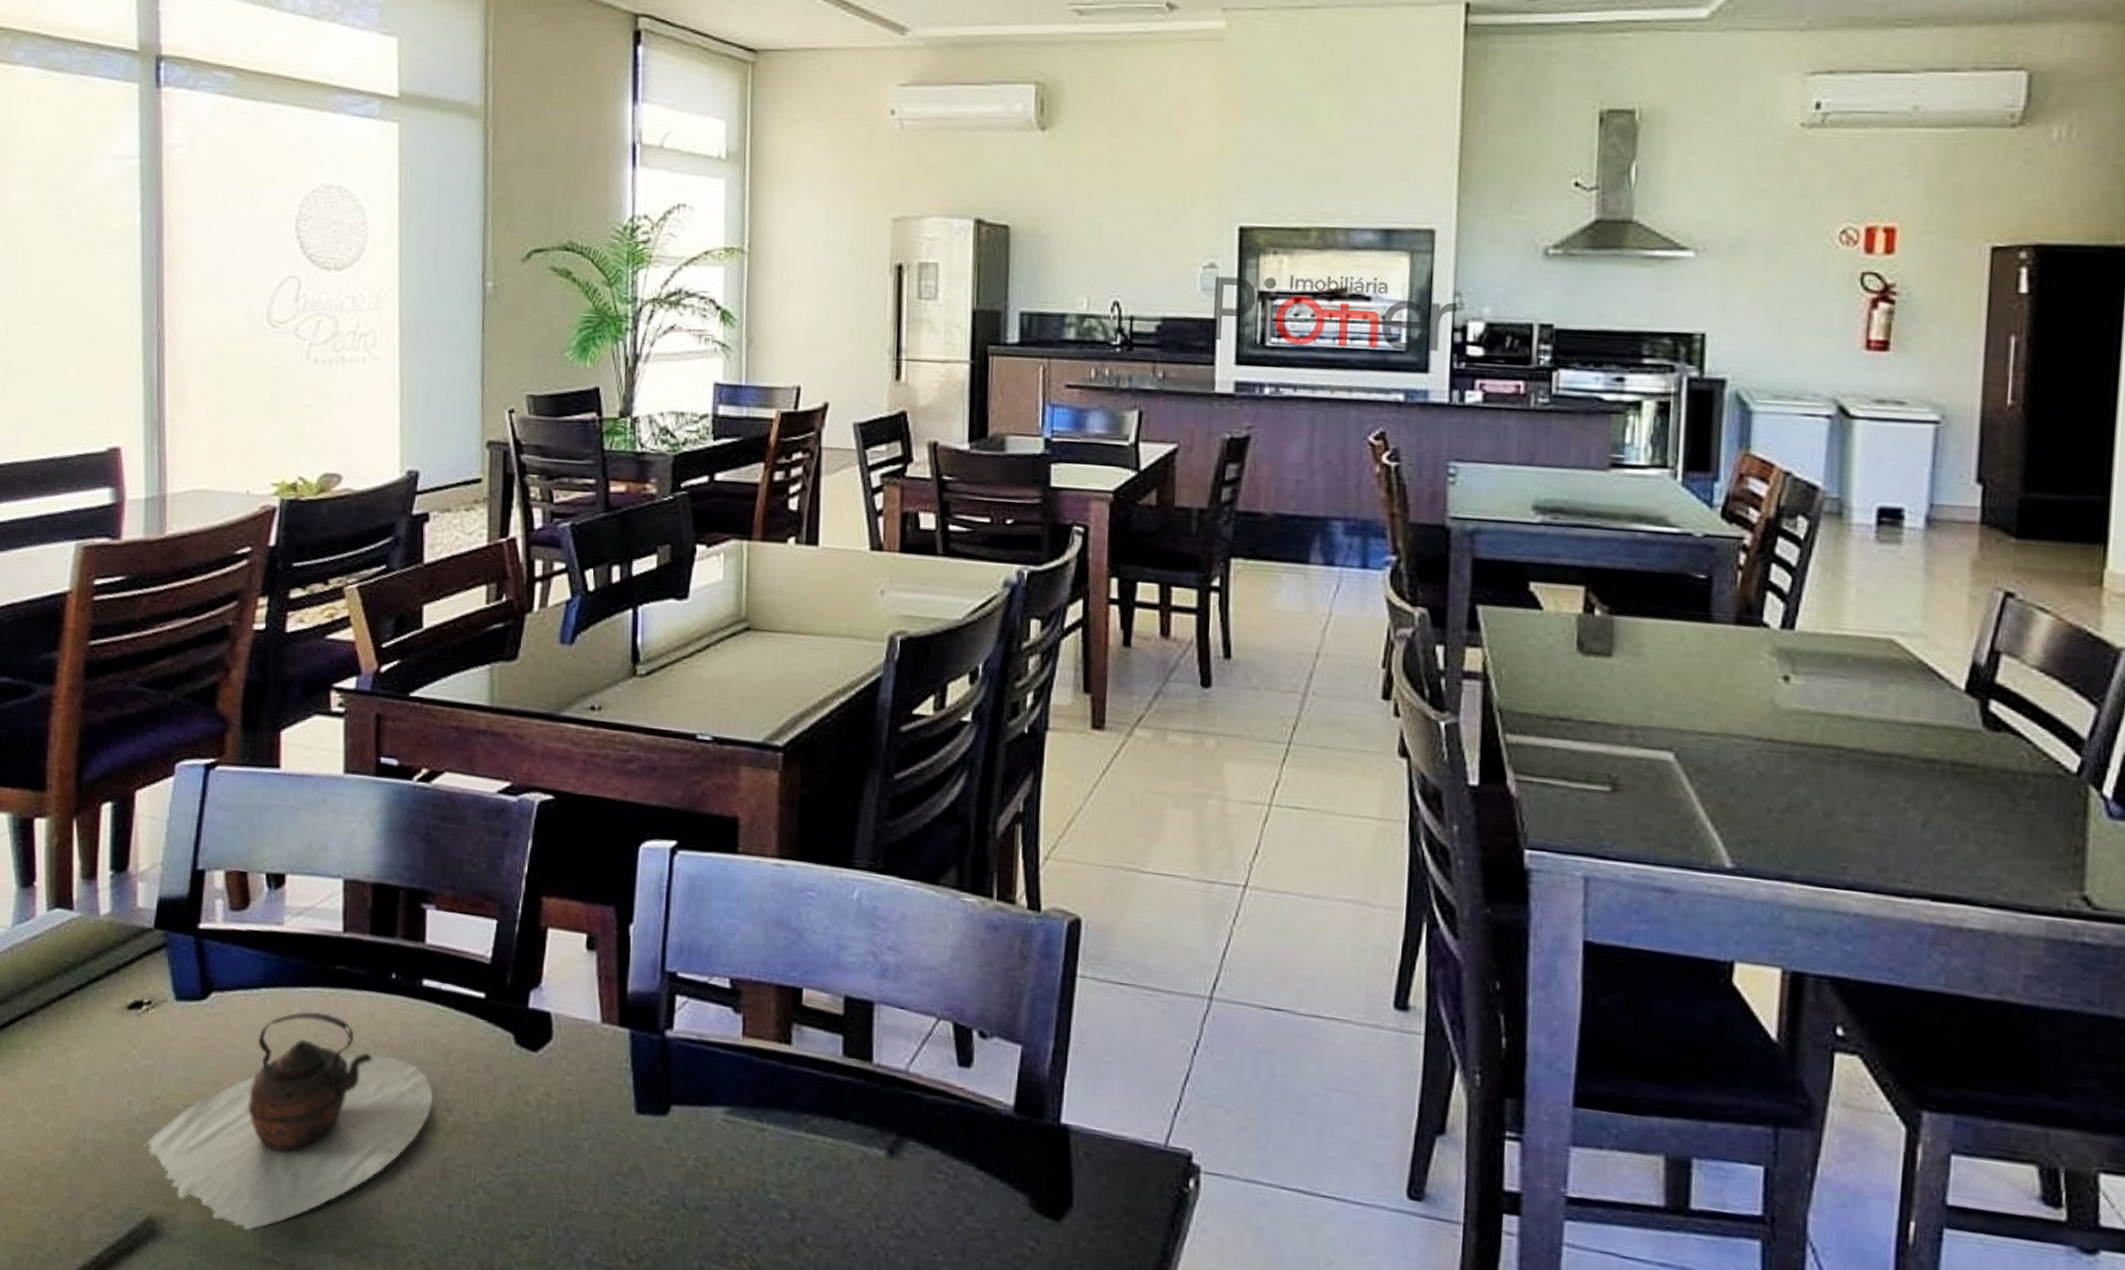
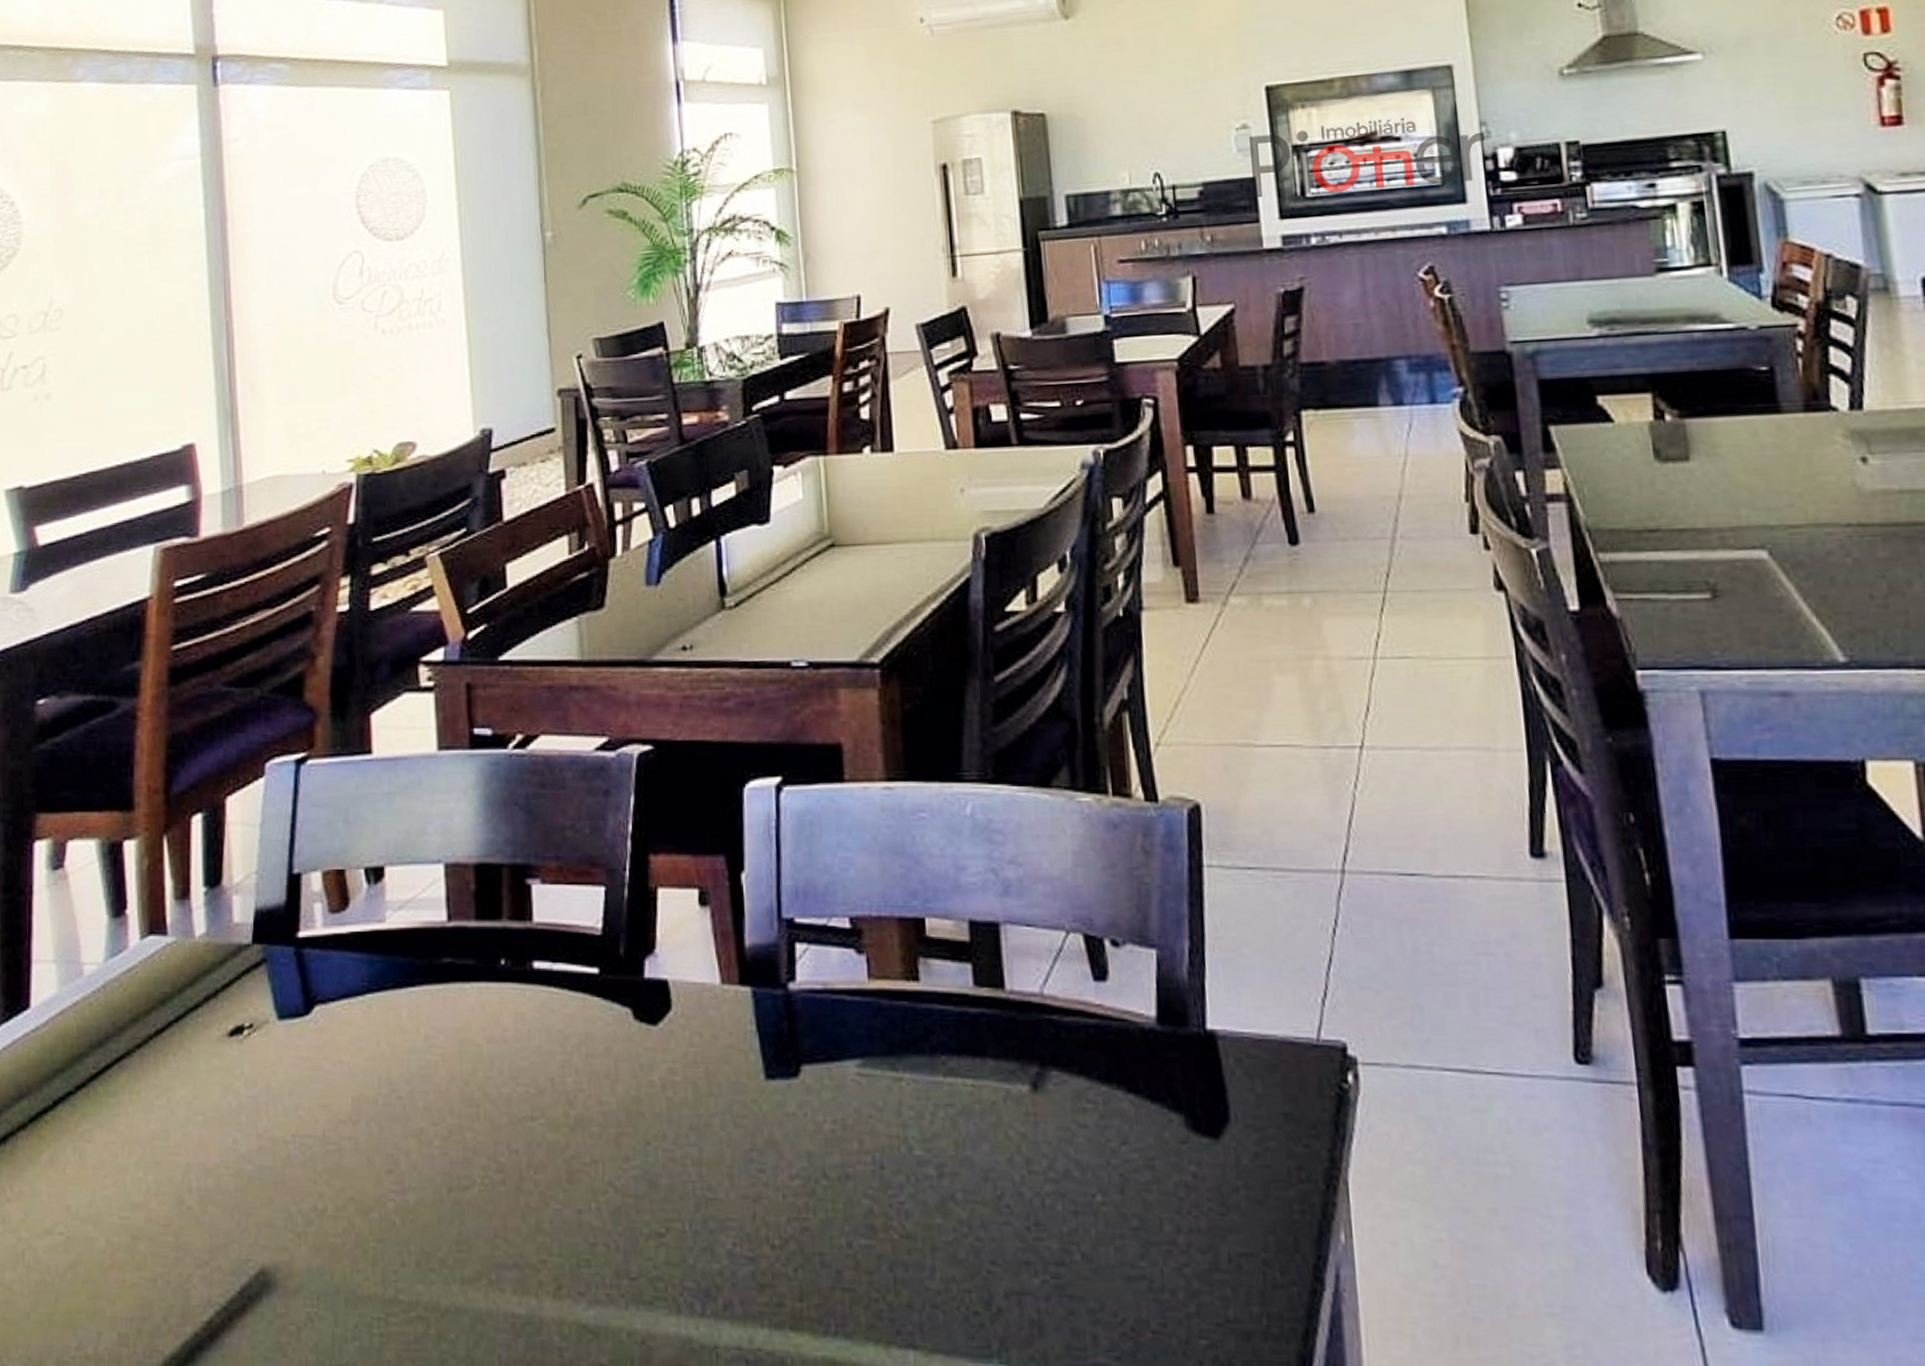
teapot: present [143,1011,433,1231] -> none [251,1012,553,1270]

